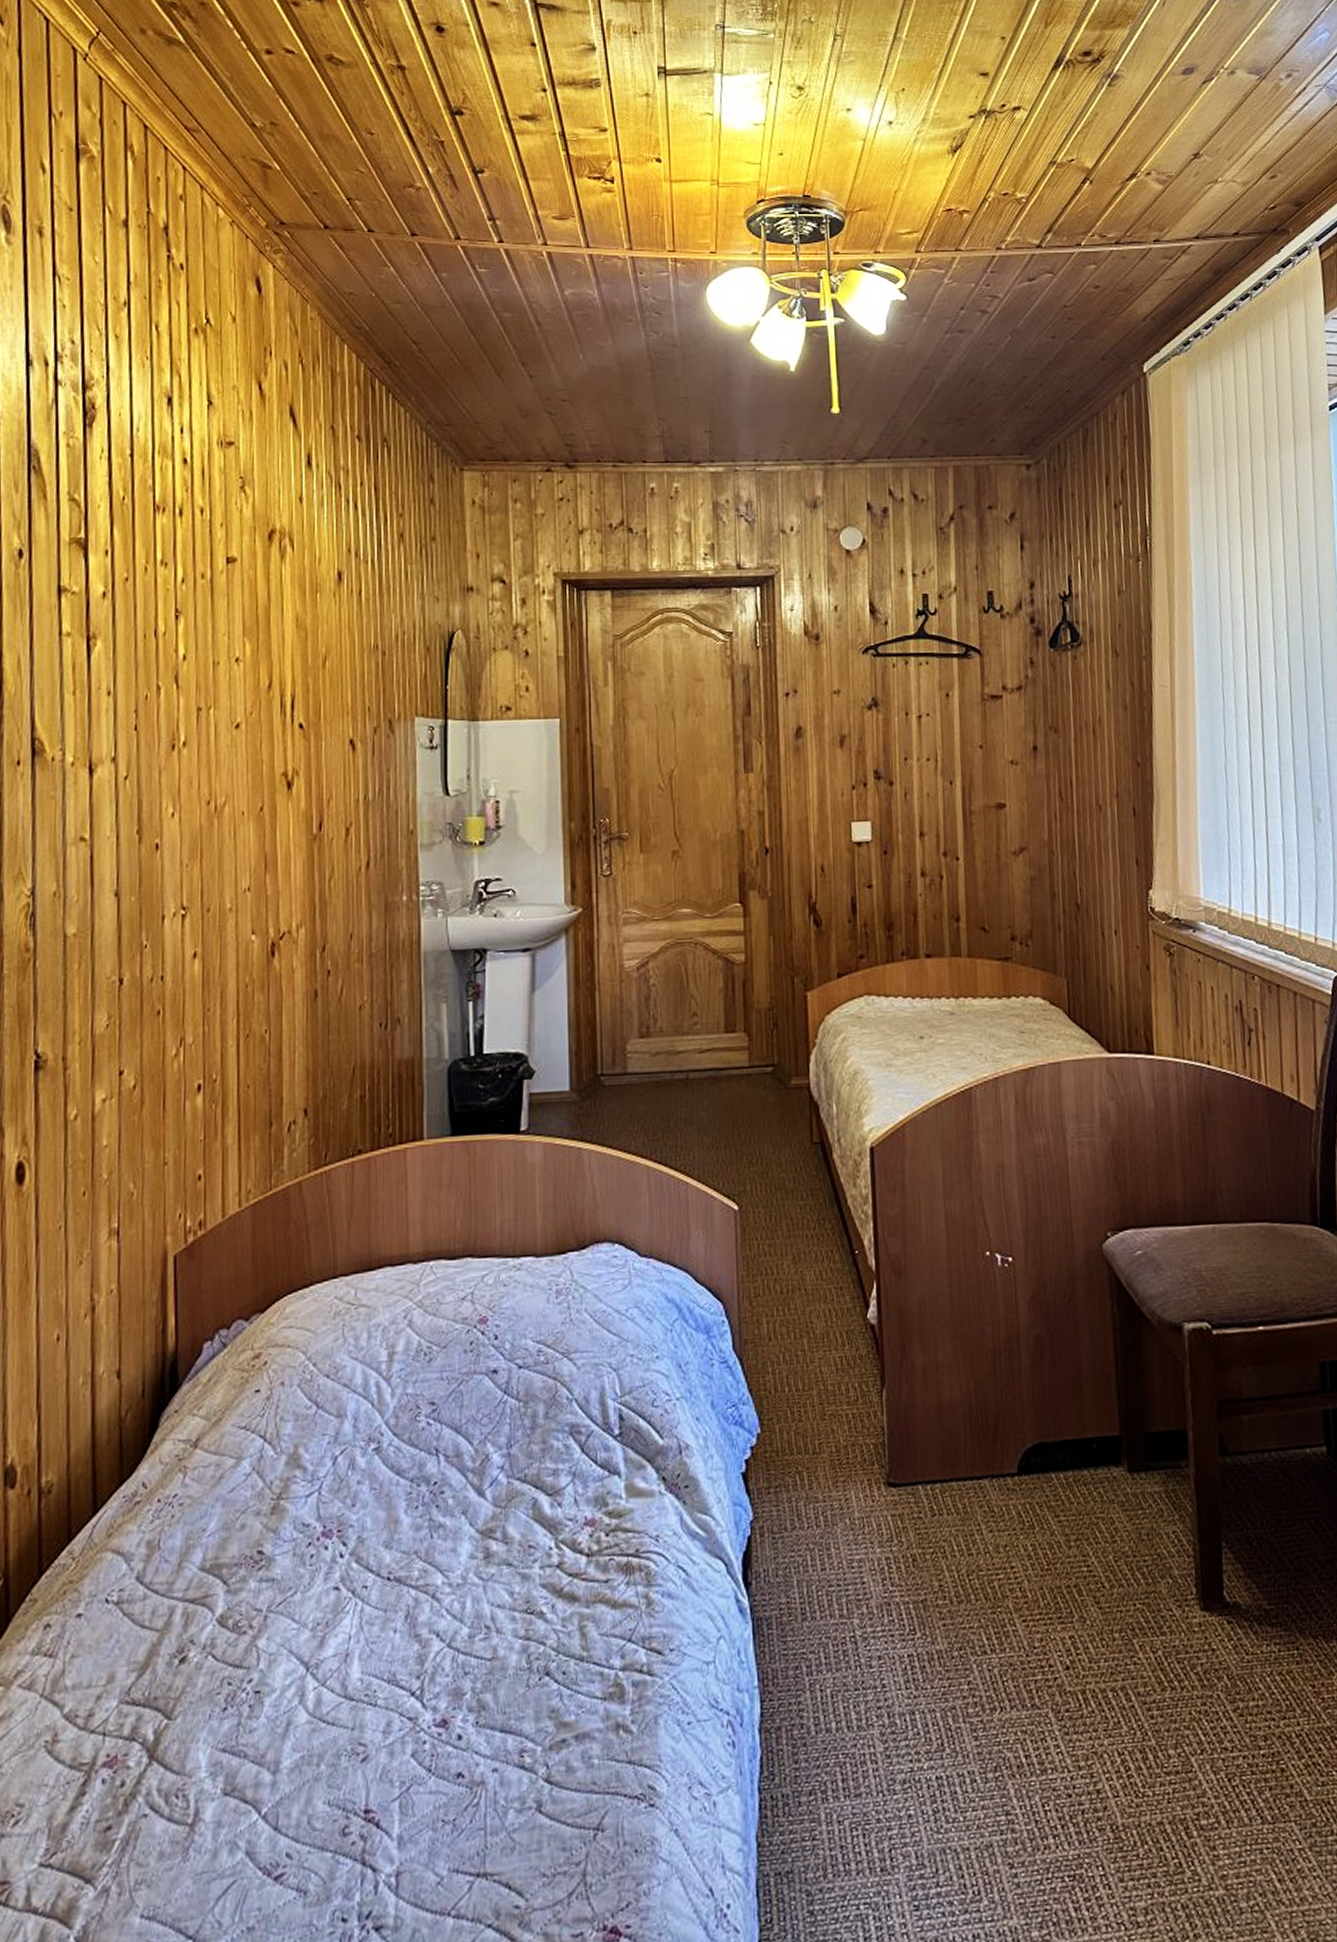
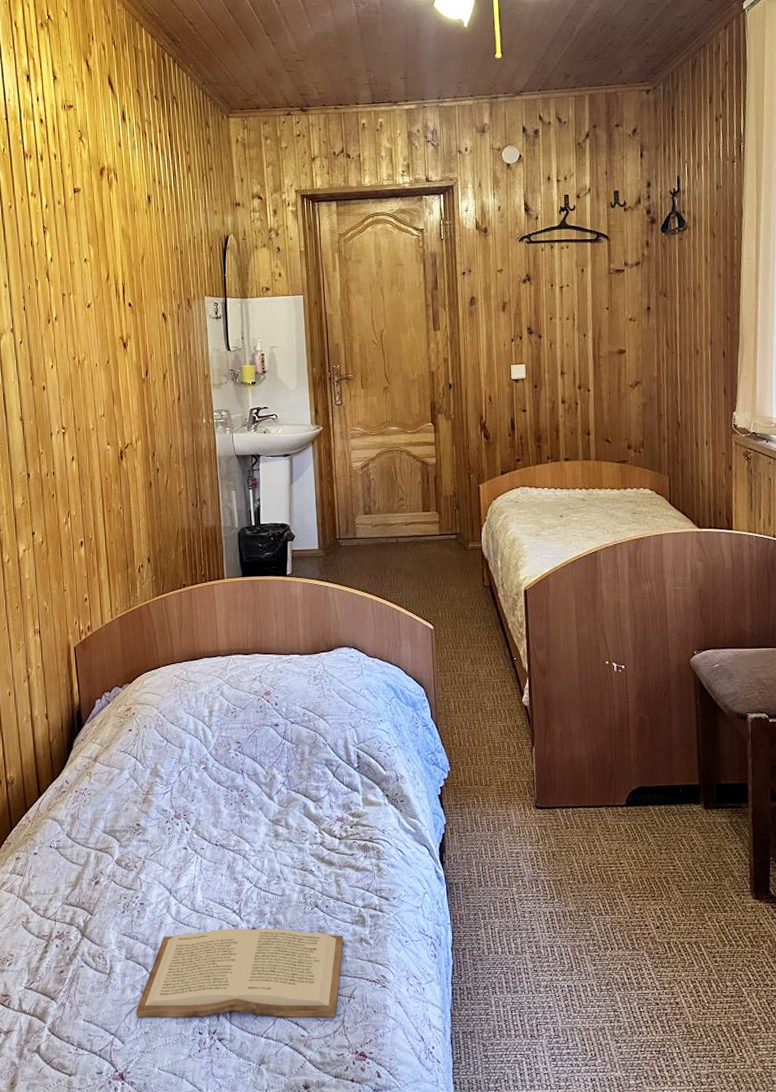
book: none [235,1717,589,1902] -> present [136,928,344,1018]

